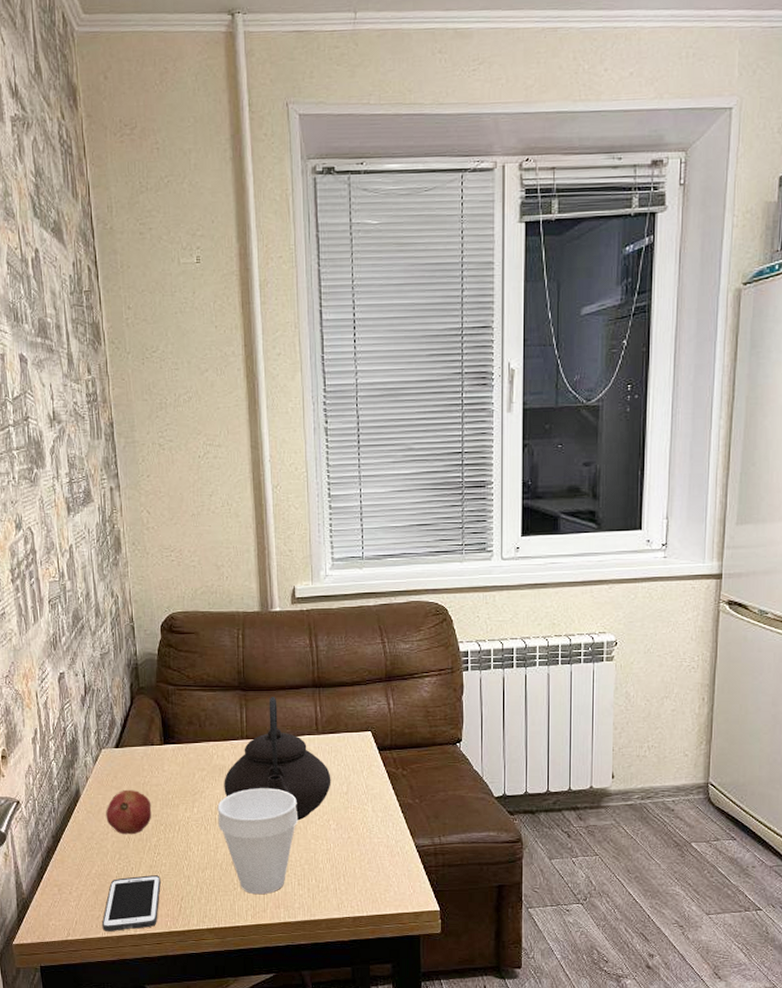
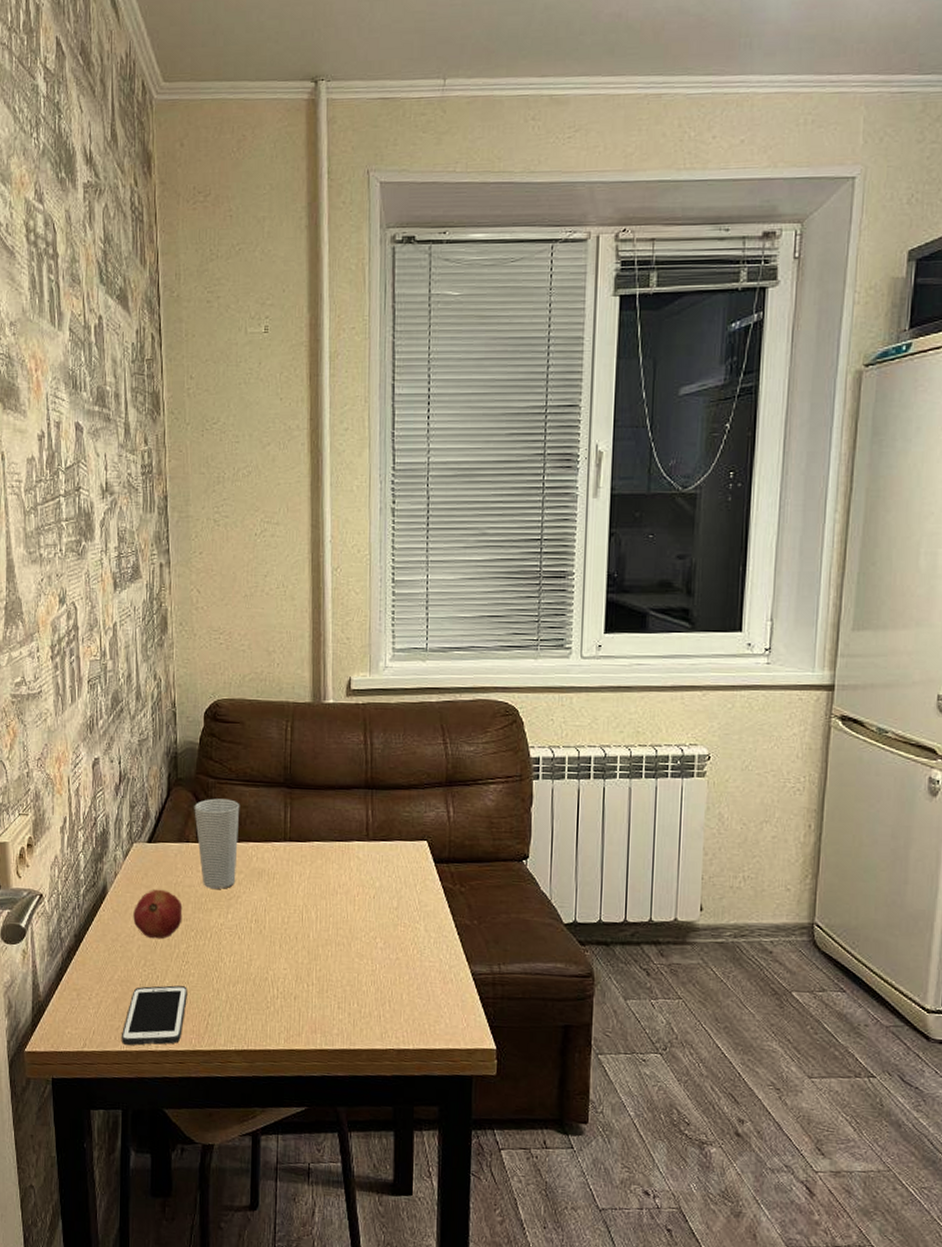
cup: none [156,704,199,786] -> present [194,798,240,889]
cup: present [217,788,299,895] -> none [253,896,342,1016]
teapot: present [224,696,331,821] -> none [262,795,381,936]

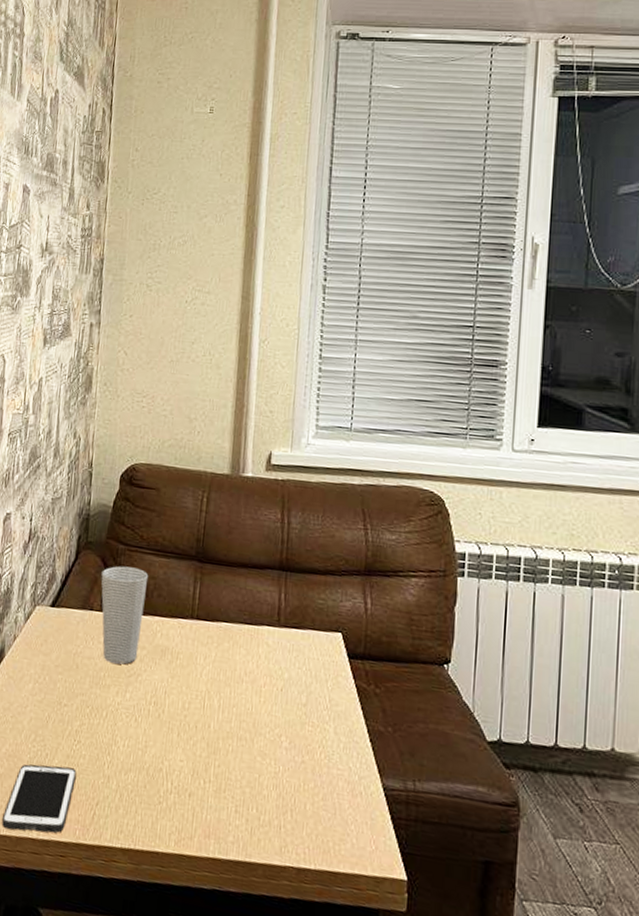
fruit: present [133,889,183,940] -> none [27,657,80,714]

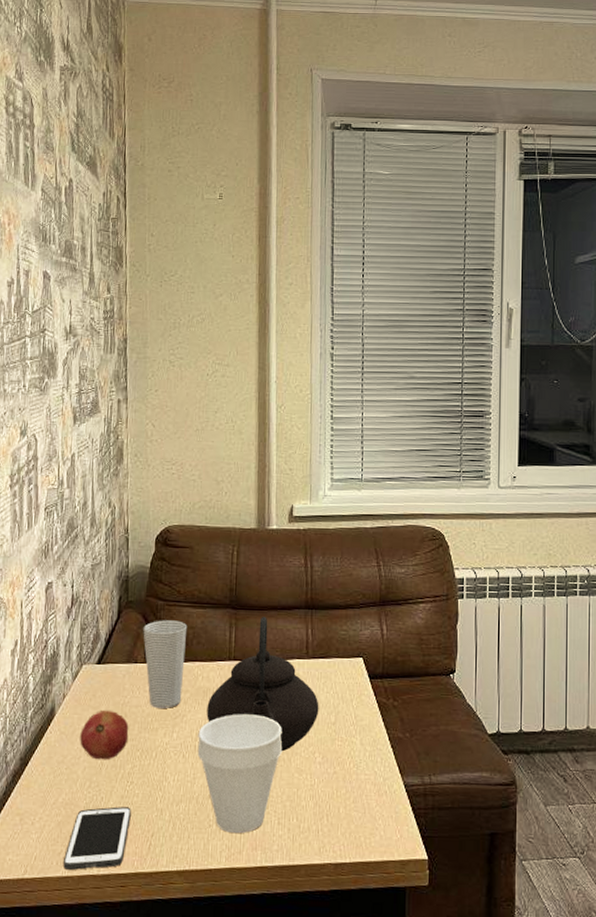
fruit: none [27,657,80,714] -> present [80,710,129,760]
cup: none [150,680,246,817] -> present [197,714,283,834]
teapot: none [163,573,289,730] -> present [206,616,319,752]

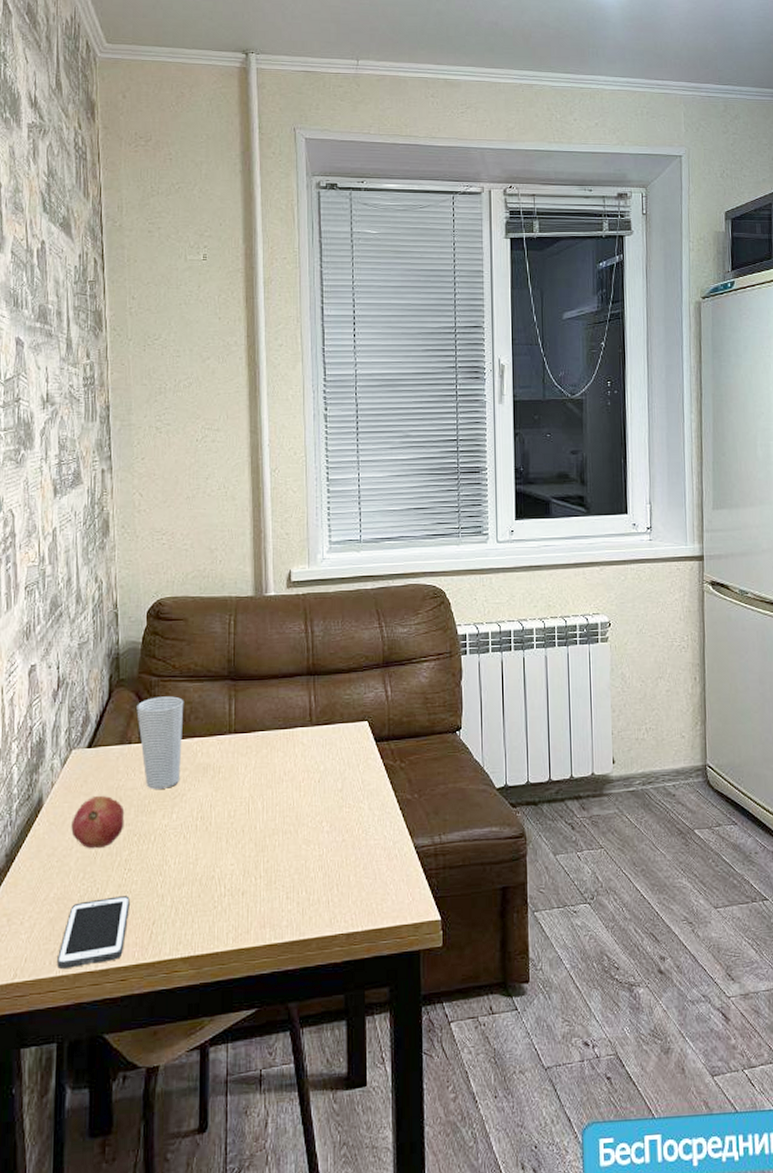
cup: present [197,714,283,834] -> none [199,788,289,913]
teapot: present [206,616,319,752] -> none [208,685,325,824]

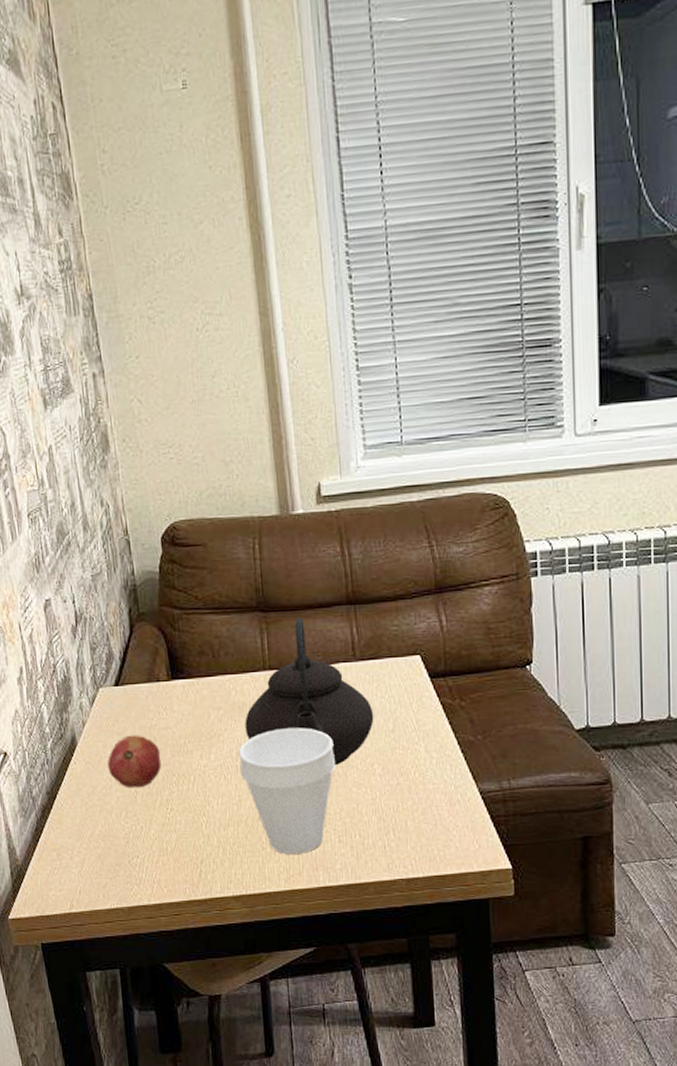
cell phone: present [57,896,130,970] -> none [110,835,176,903]
cup: present [136,696,184,789] -> none [161,630,215,729]
cup: none [199,788,289,913] -> present [238,728,336,855]
teapot: none [208,685,325,824] -> present [245,617,374,766]

